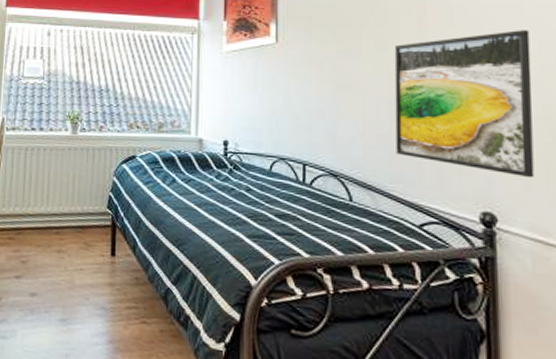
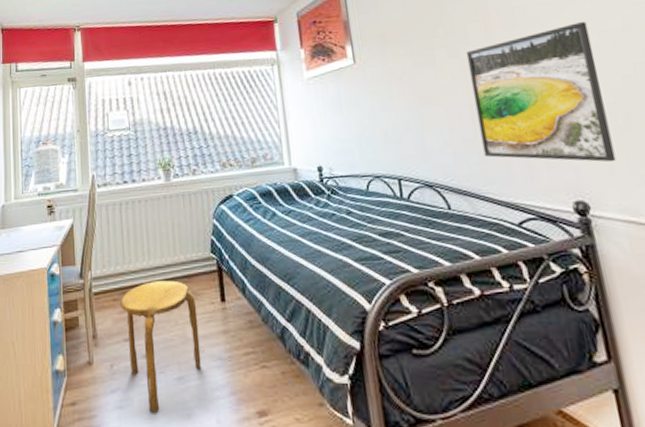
stool: none [15,226,87,349] -> present [120,280,202,414]

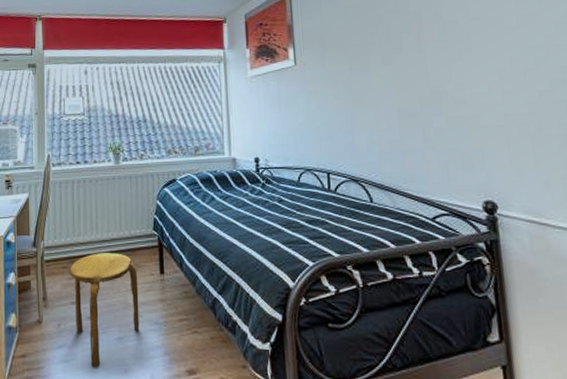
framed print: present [466,22,616,163] -> none [398,38,526,168]

